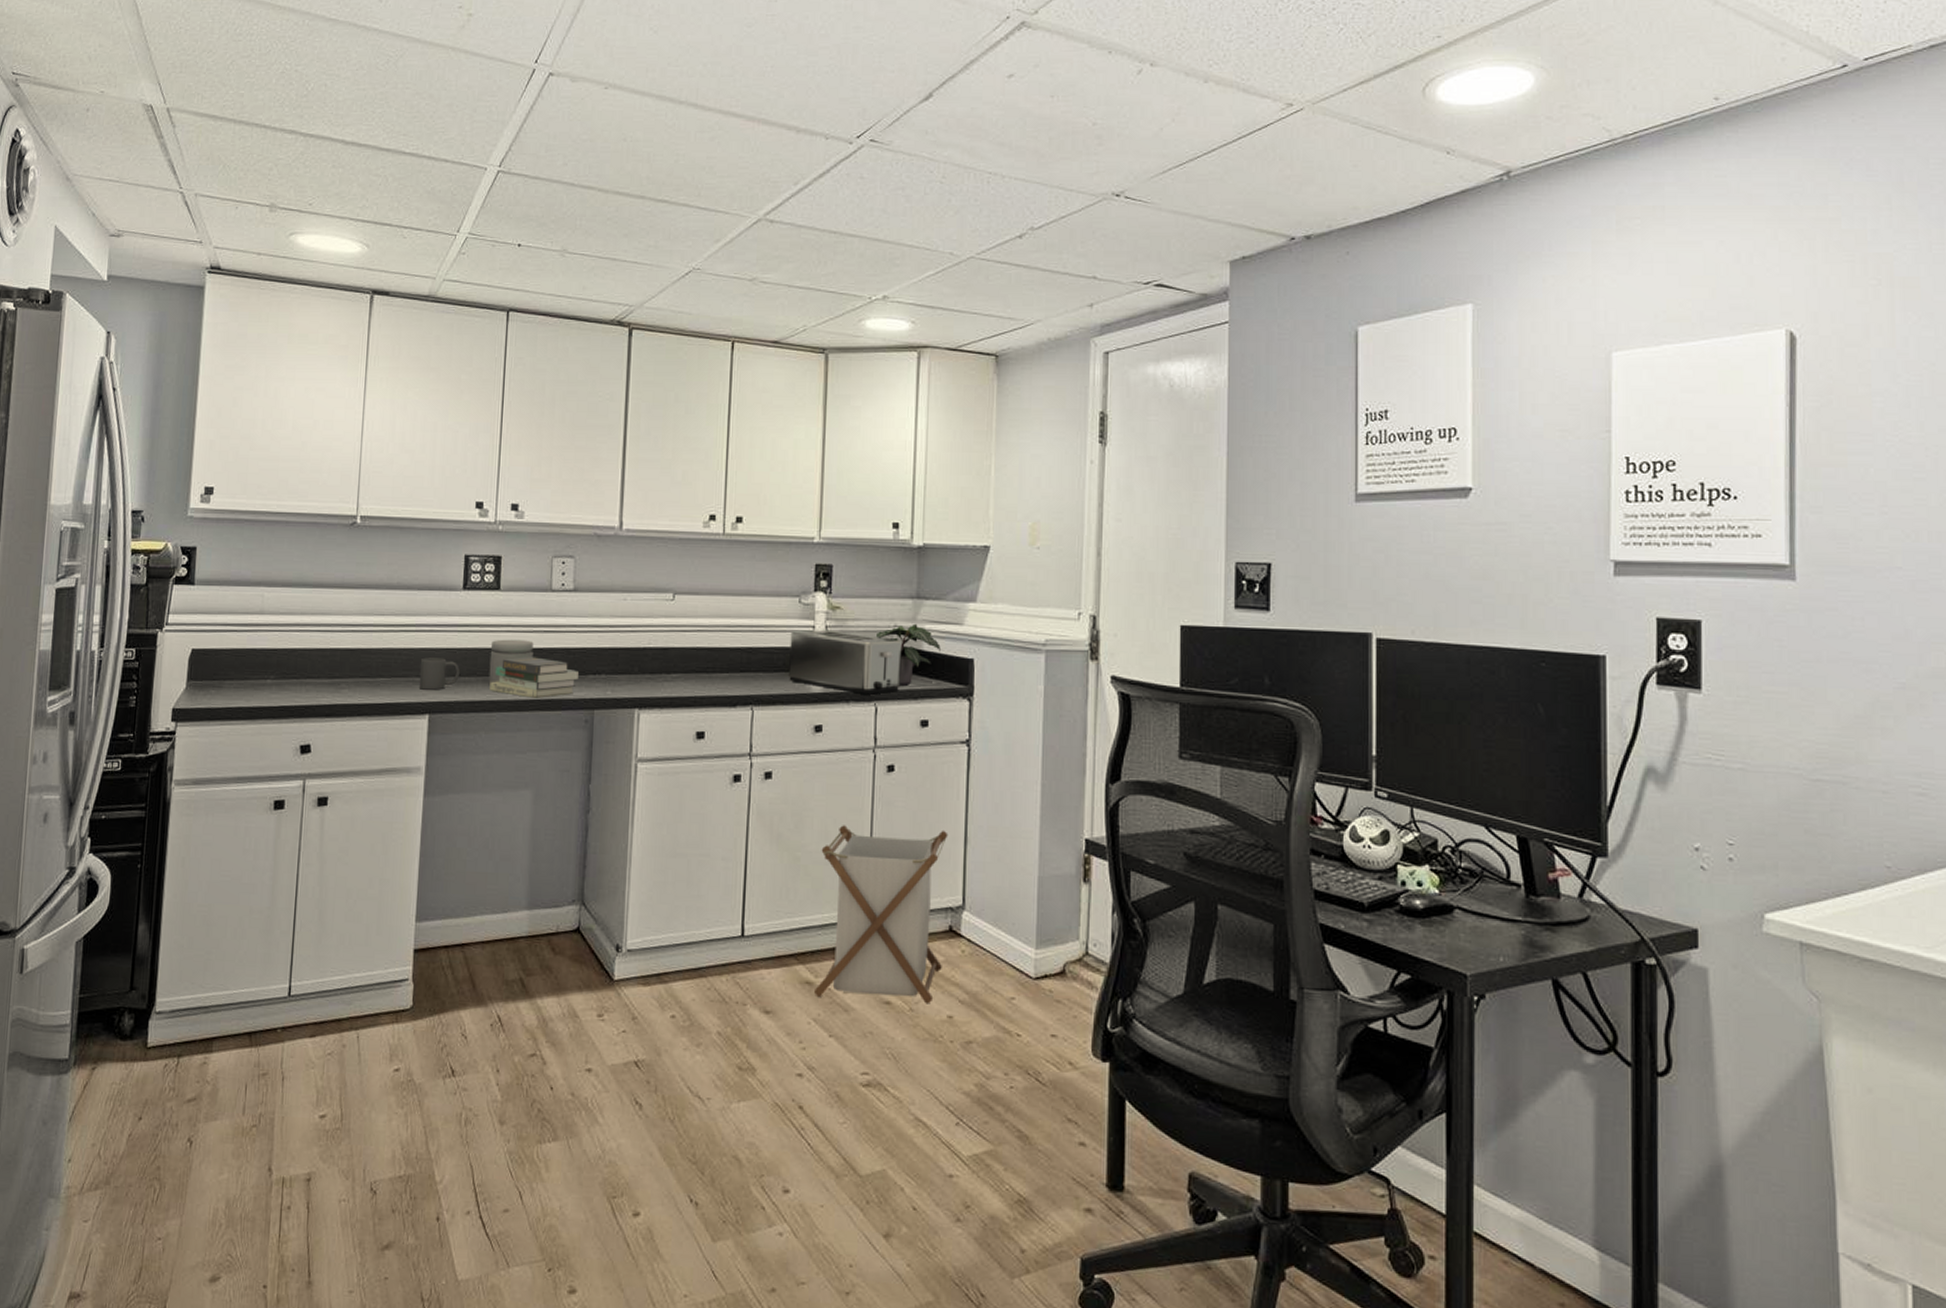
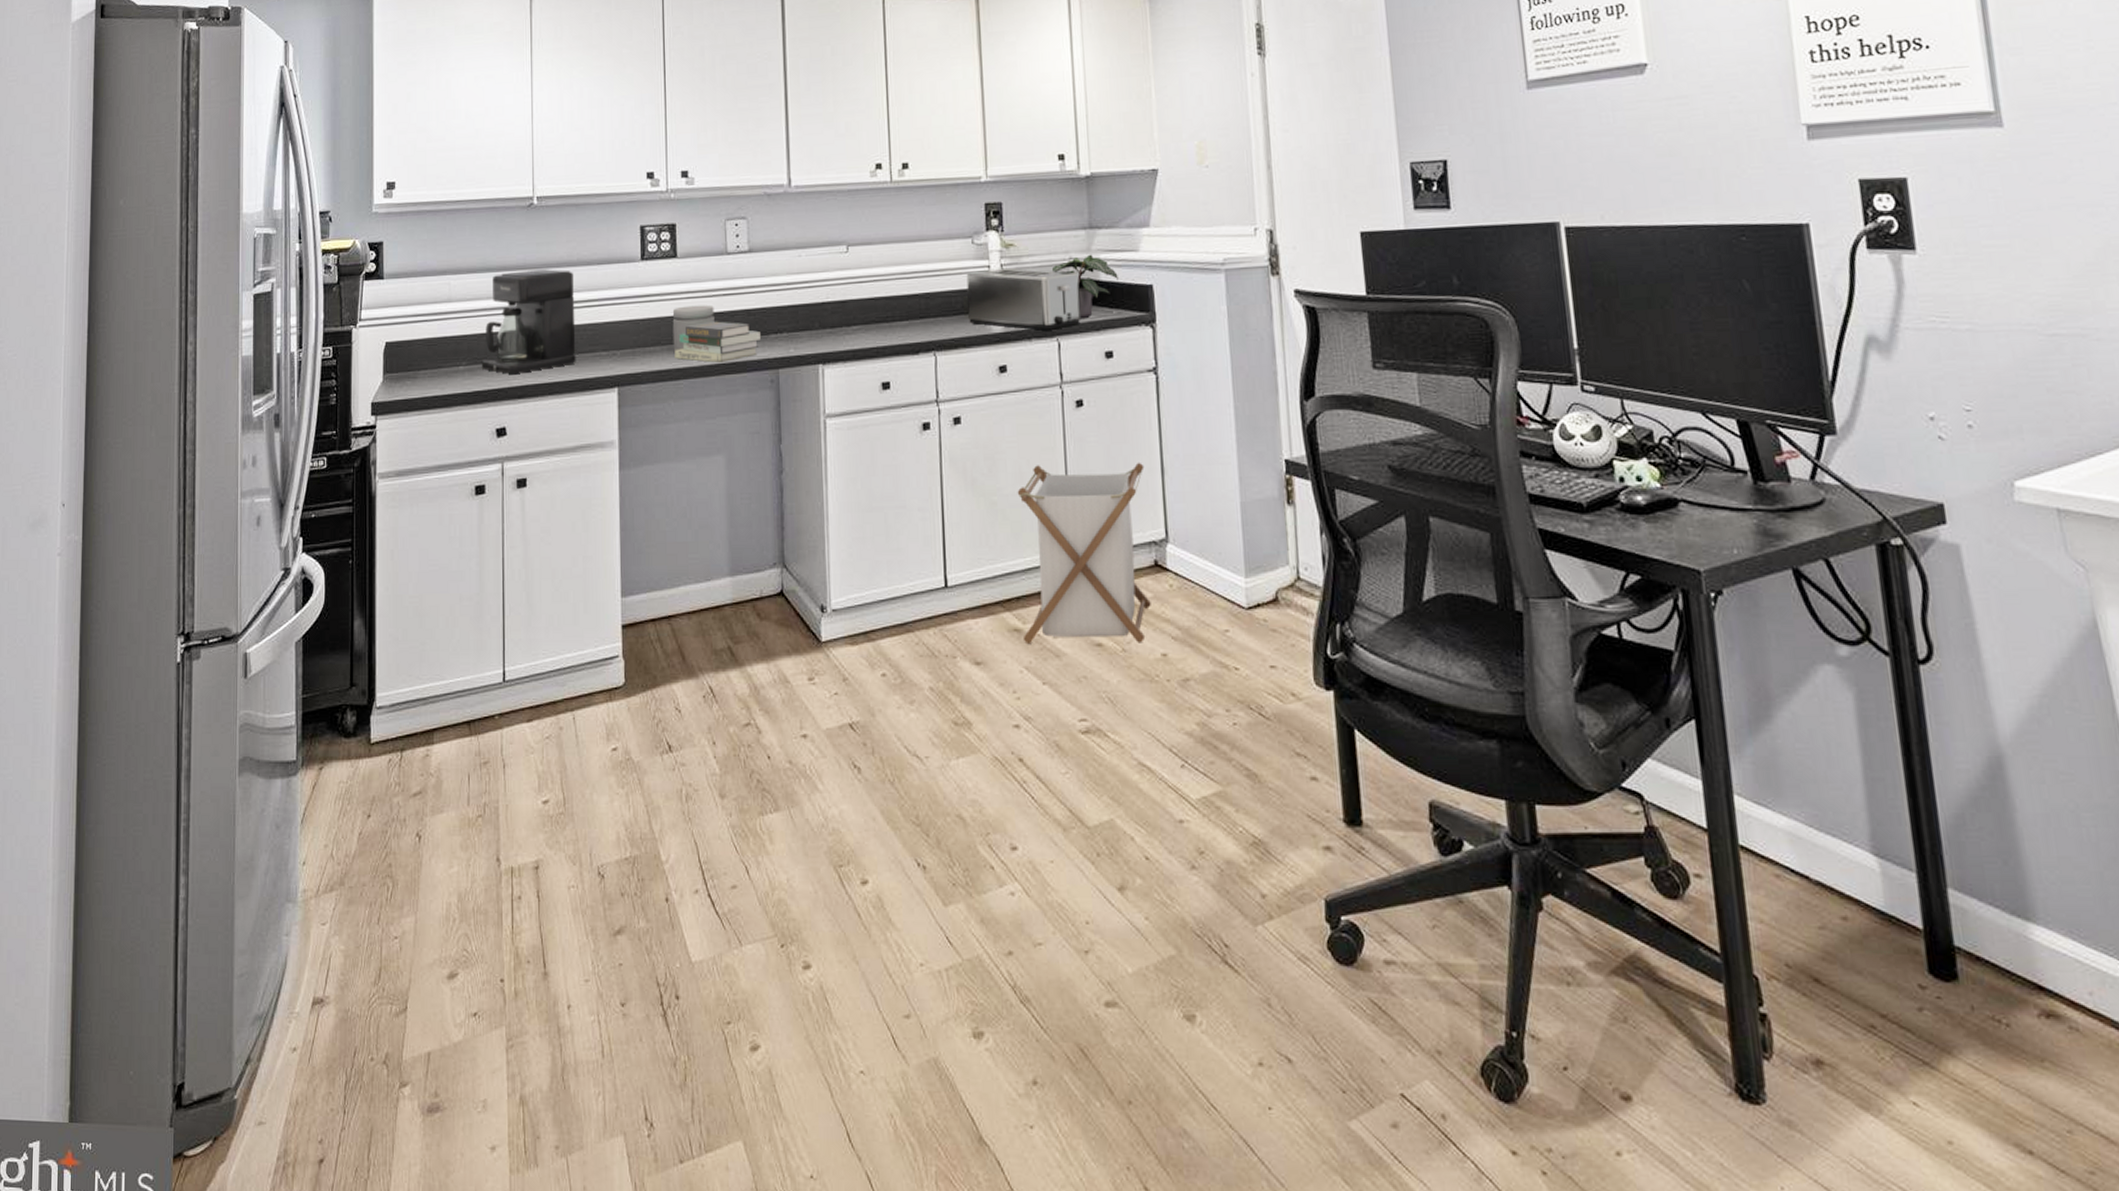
coffee maker: none [289,589,392,692] -> present [481,269,576,374]
mug: present [419,657,460,691] -> none [605,330,644,364]

